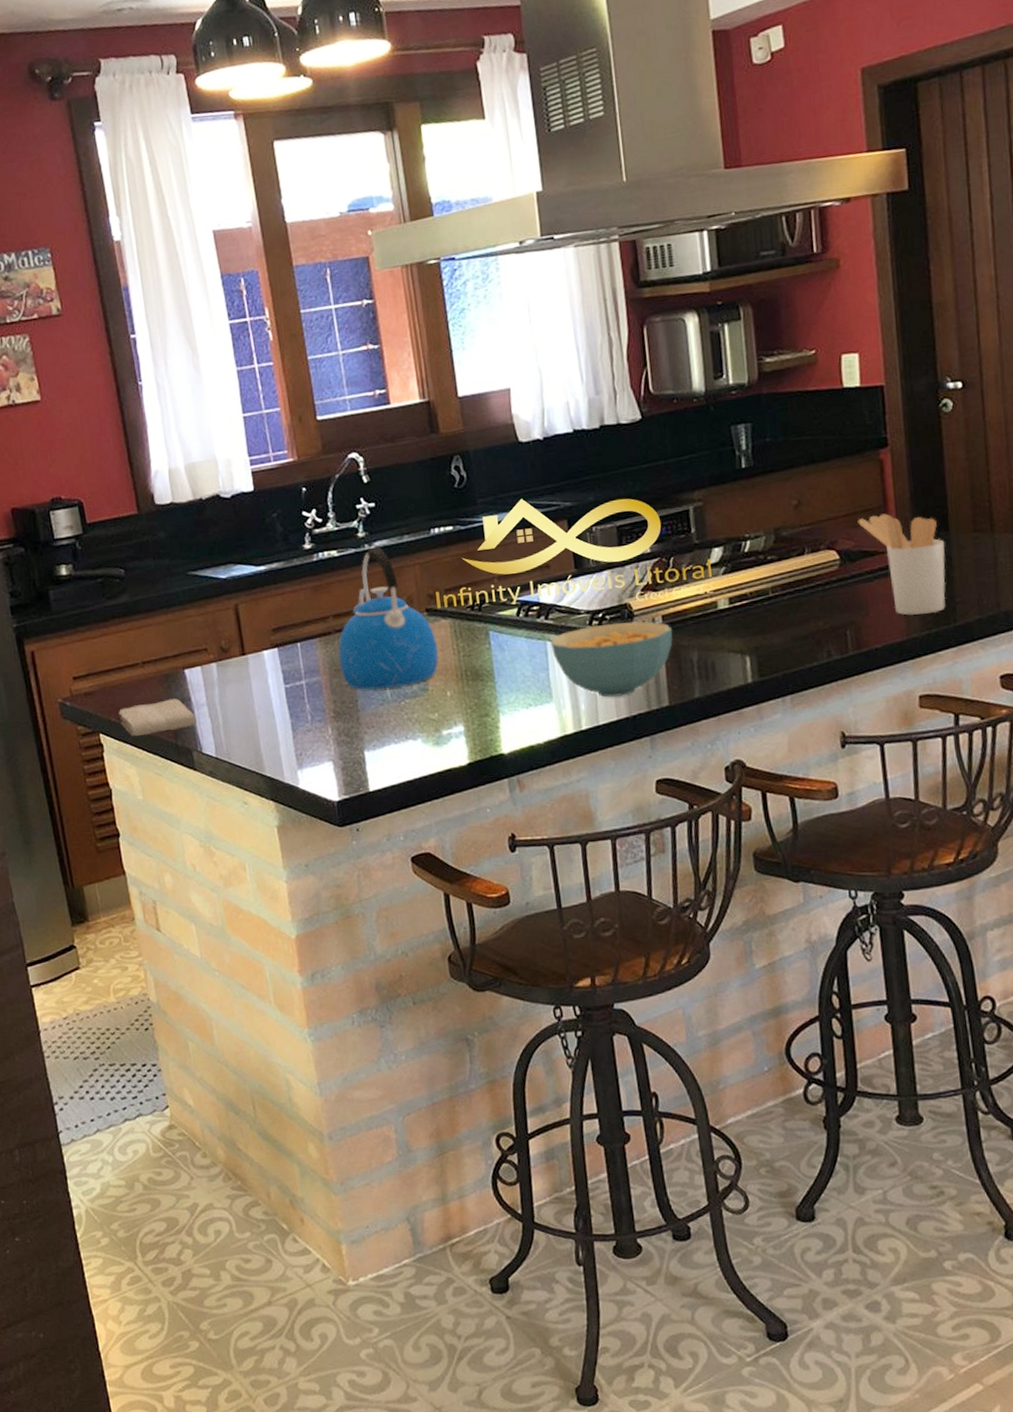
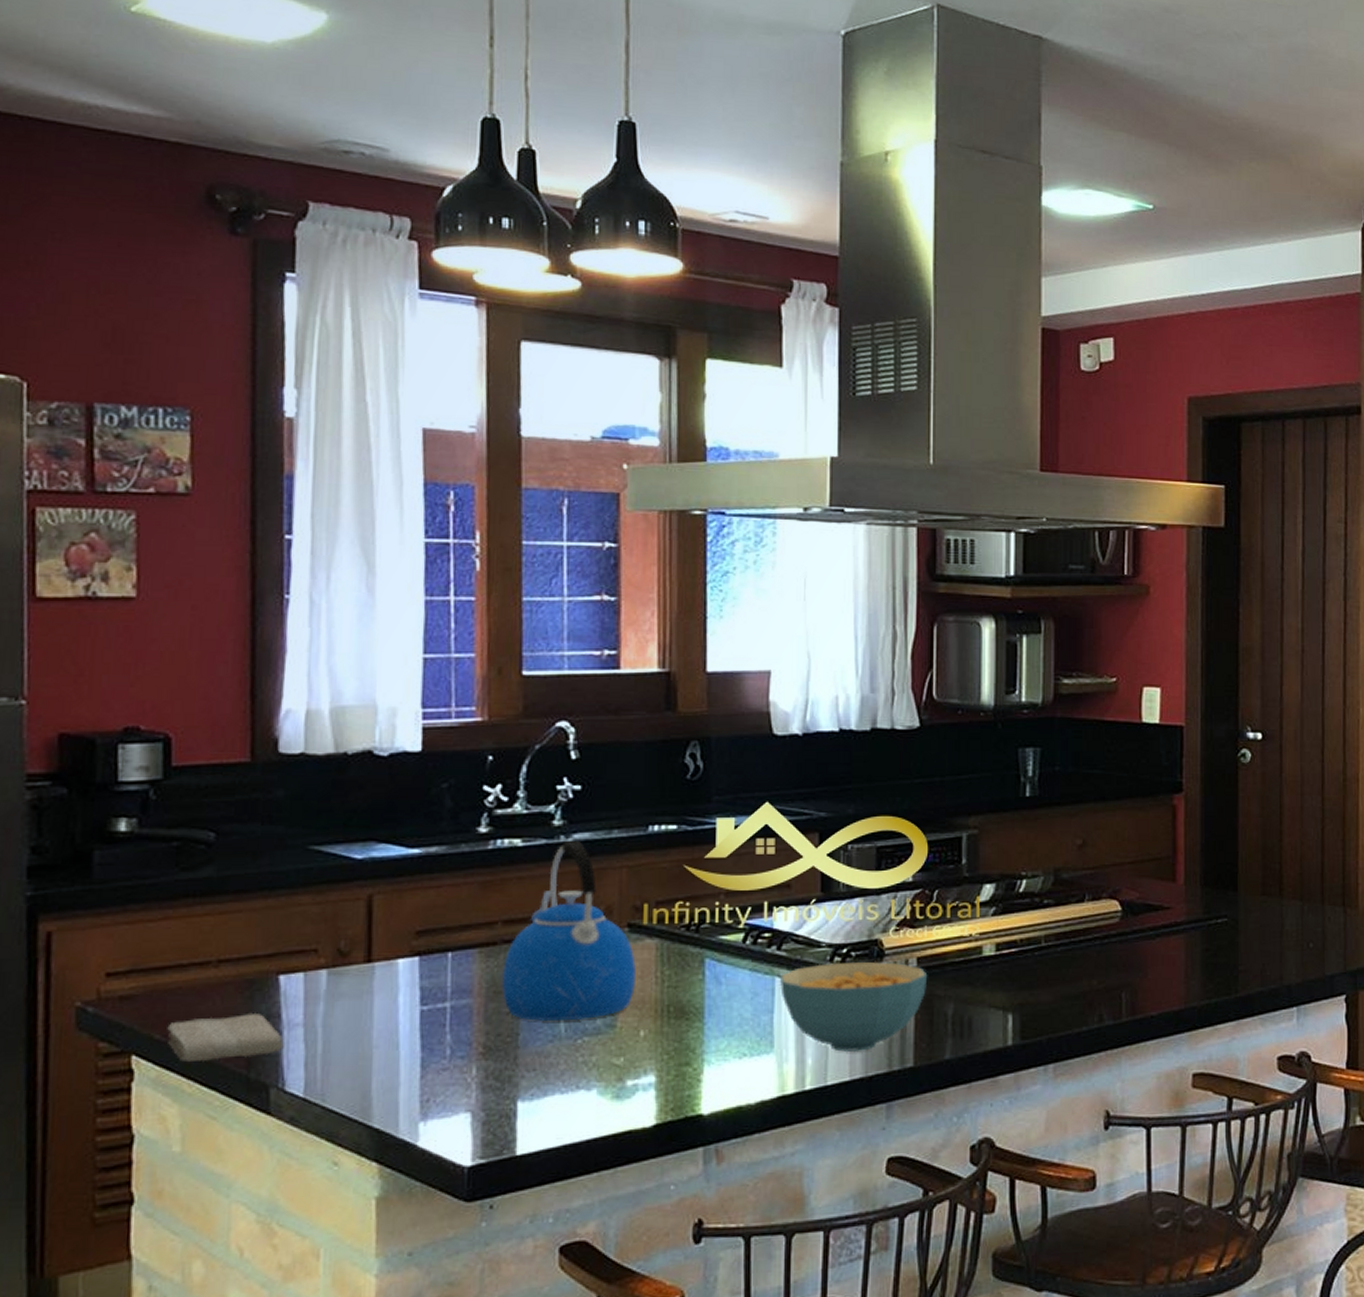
utensil holder: present [858,513,946,616] -> none [1144,865,1232,981]

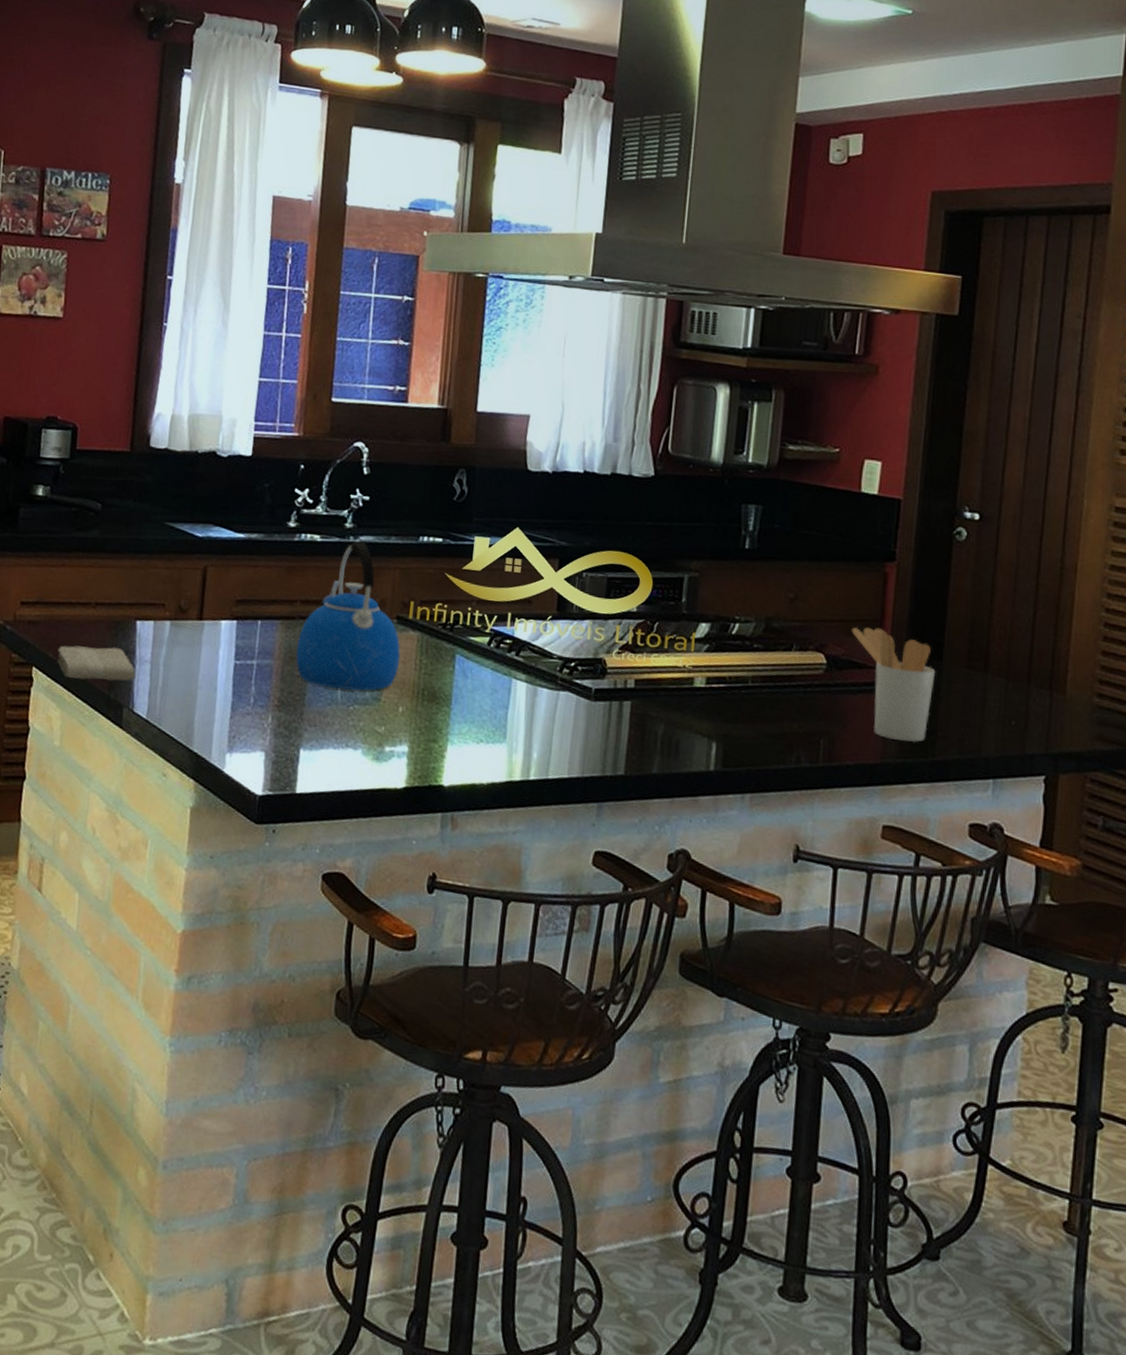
cereal bowl: present [779,962,928,1053] -> none [515,672,643,755]
utensil holder: none [1144,865,1232,981] -> present [851,628,936,742]

